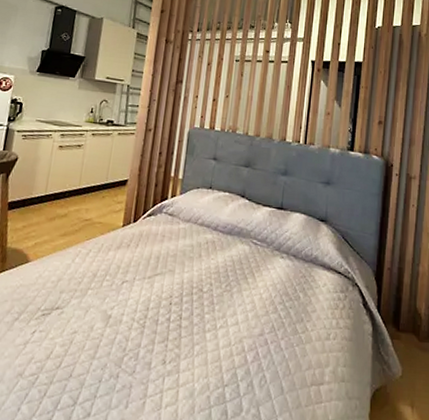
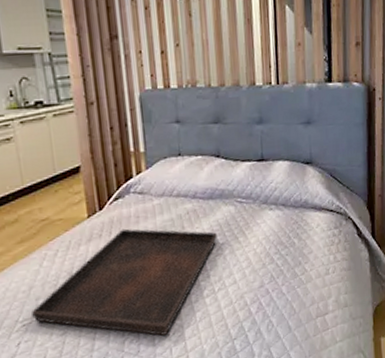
serving tray: none [52,244,229,361] -> present [31,228,217,336]

